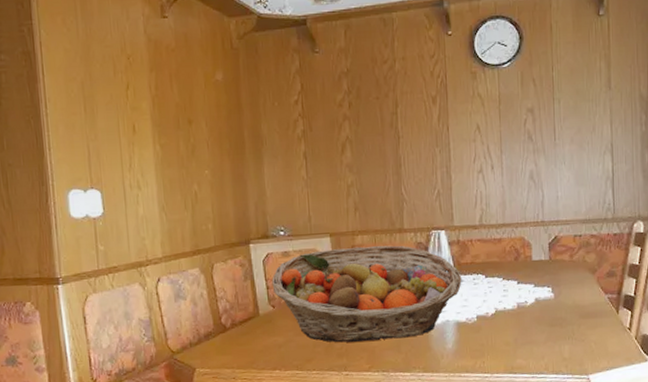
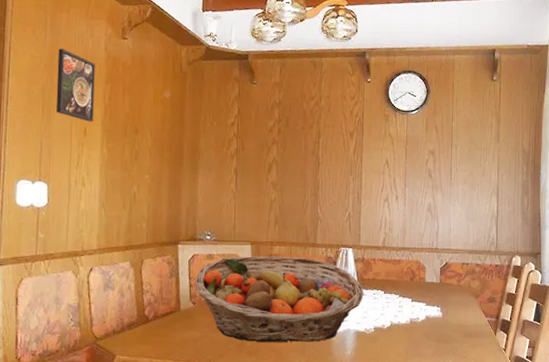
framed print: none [93,37,142,118] -> present [55,48,95,122]

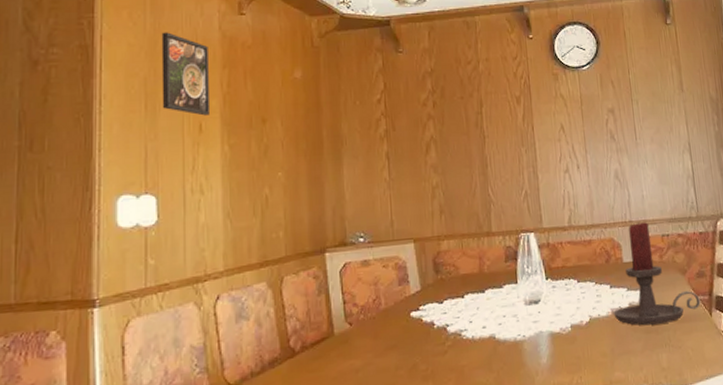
fruit basket: present [195,256,364,342] -> none [349,250,554,364]
candle holder: none [411,249,488,336] -> present [613,221,701,326]

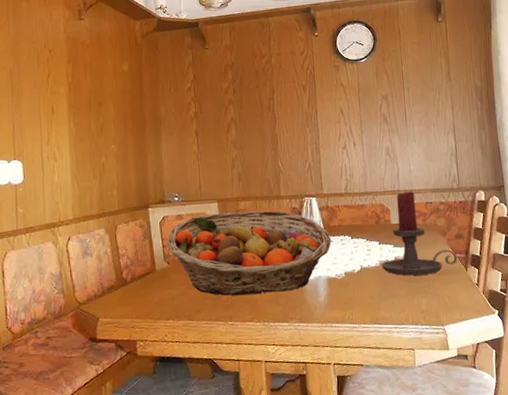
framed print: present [161,32,211,116] -> none [21,35,60,100]
fruit basket: none [349,250,554,364] -> present [167,210,331,296]

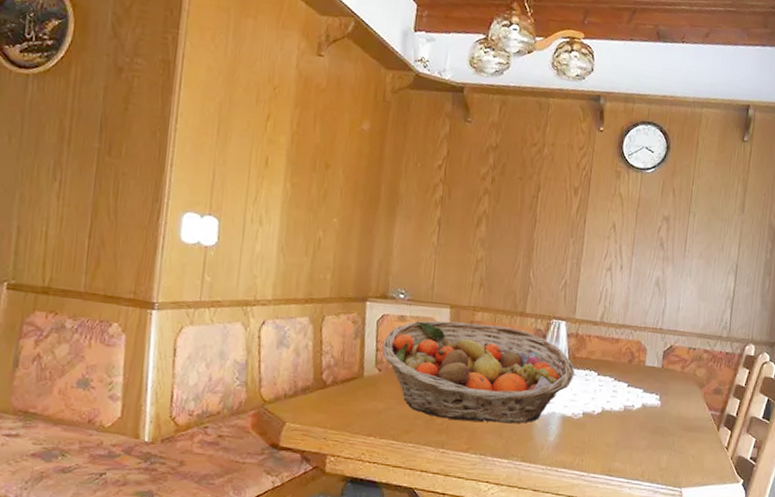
candle holder: present [381,191,458,276] -> none [625,330,712,429]

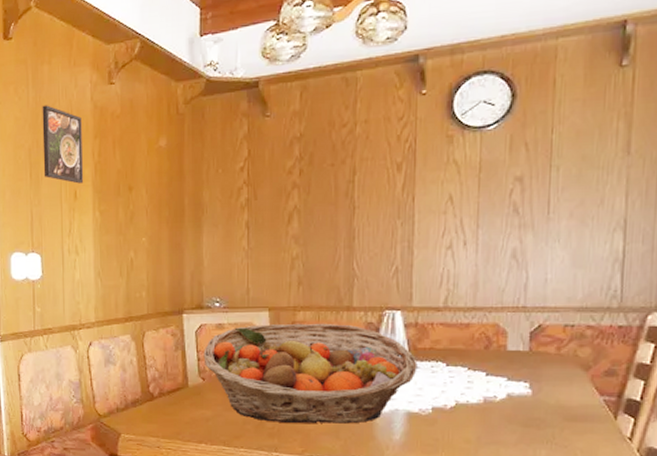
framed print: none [233,60,284,151] -> present [42,105,84,184]

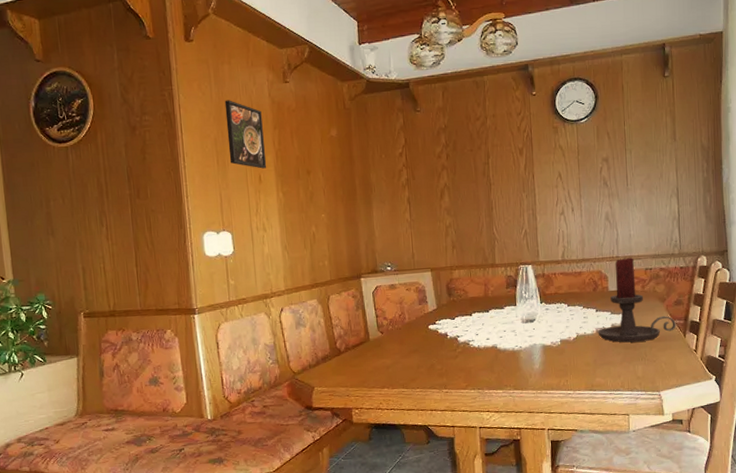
fruit basket: present [203,323,418,424] -> none [380,278,547,364]
candle holder: none [486,308,604,420] -> present [598,257,676,343]

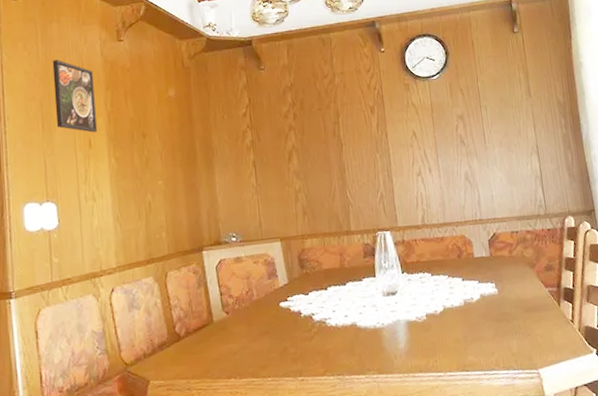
candle holder: present [598,257,676,343] -> none [466,220,549,315]

